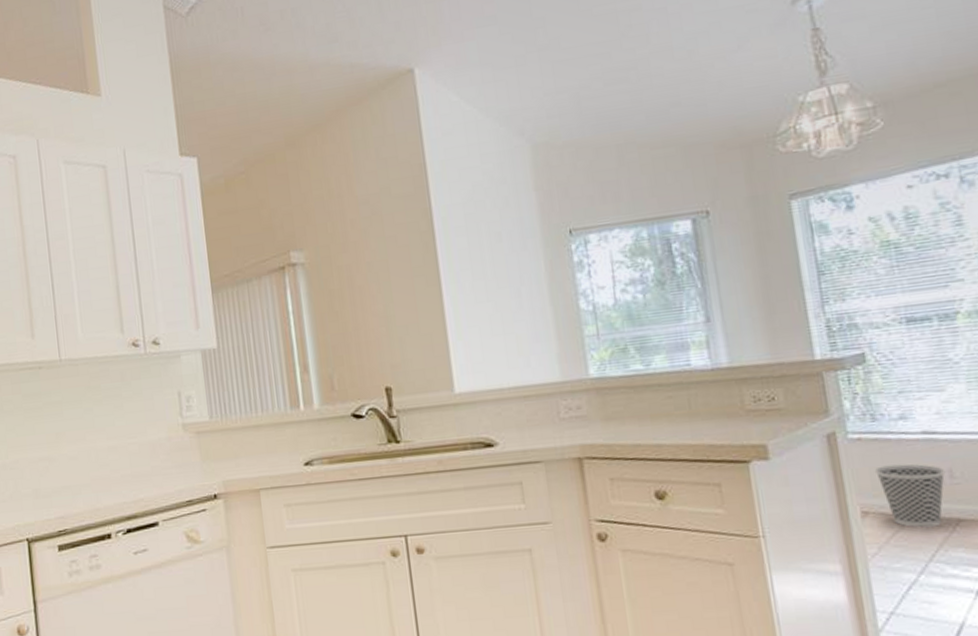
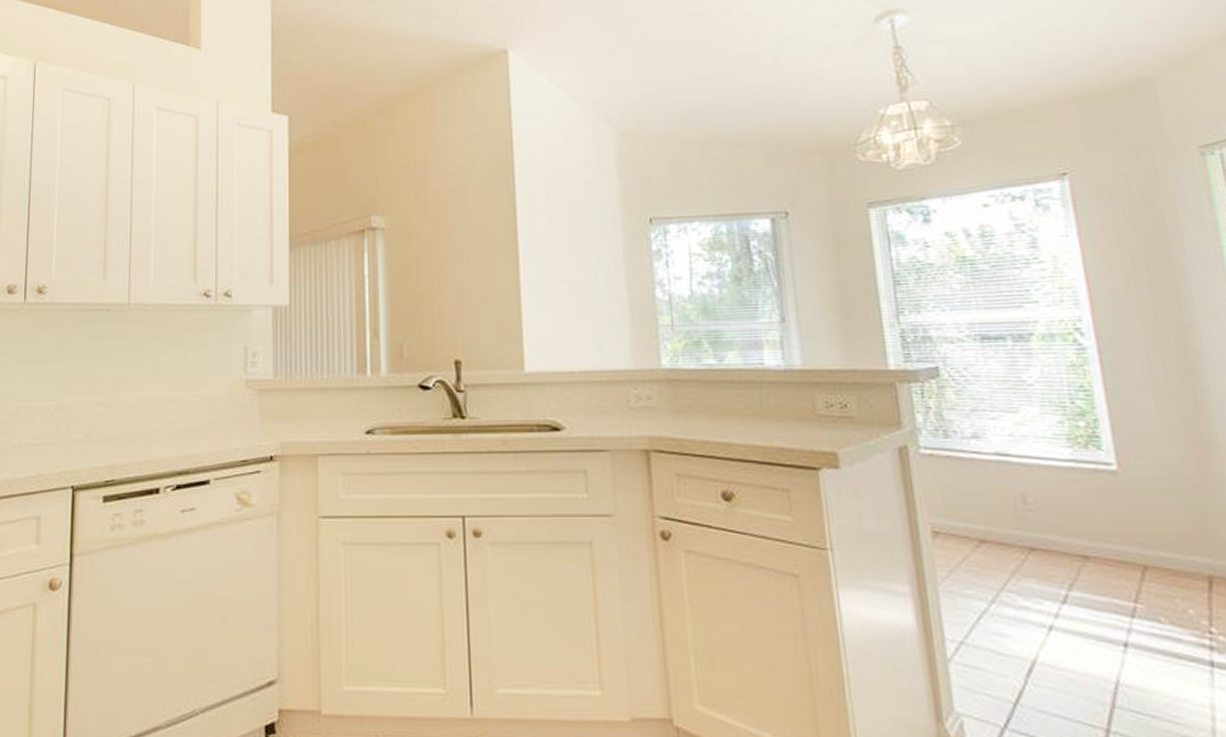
wastebasket: present [875,464,946,528] -> none [947,485,1018,554]

